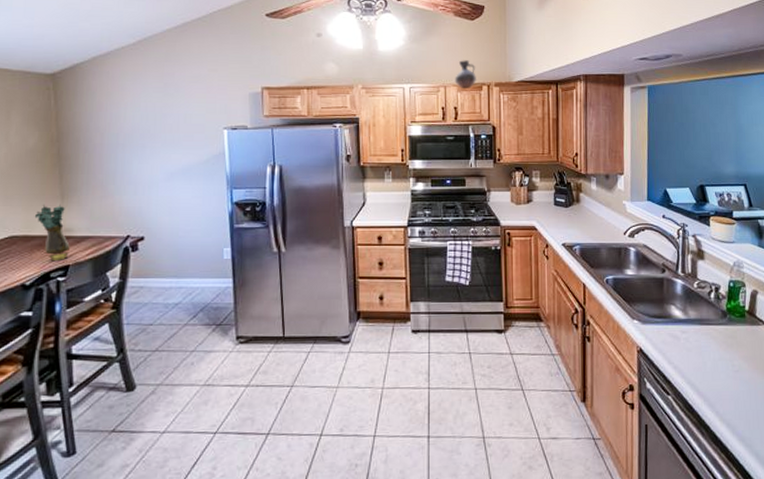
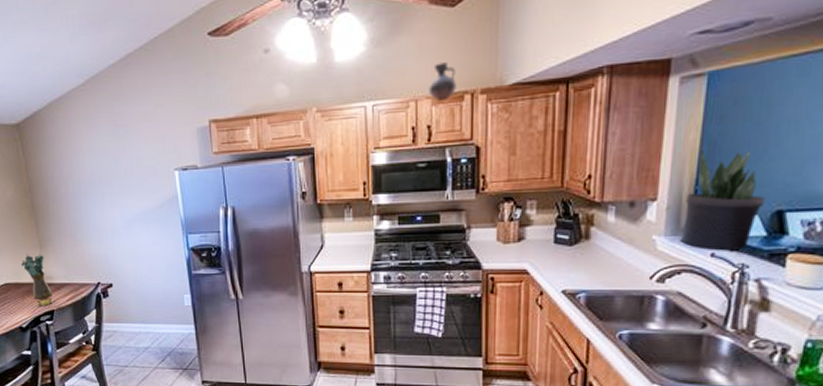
planter: none [641,139,692,214] -> present [680,150,766,251]

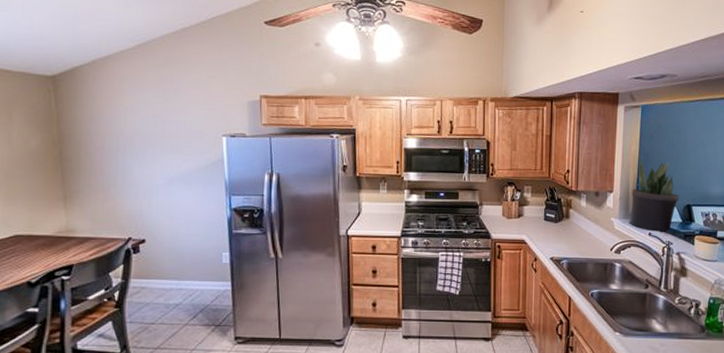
vase: present [21,254,53,306] -> none [38,206,73,260]
ceramic jug: present [428,62,457,101] -> none [451,74,472,103]

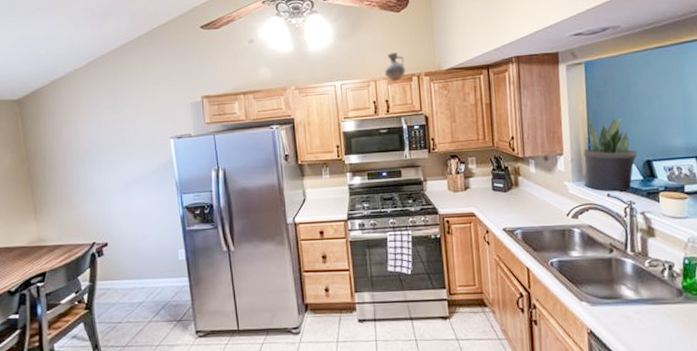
ceramic jug: none [451,74,472,103] -> present [384,52,406,81]

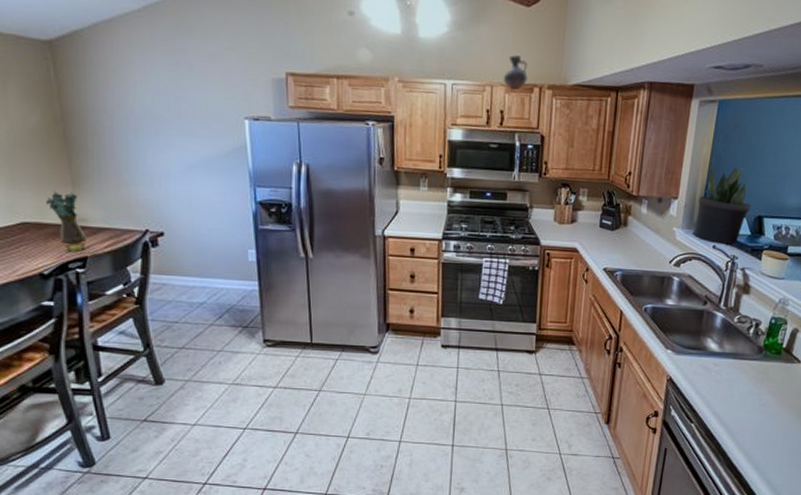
vase: none [13,218,45,268] -> present [45,191,86,251]

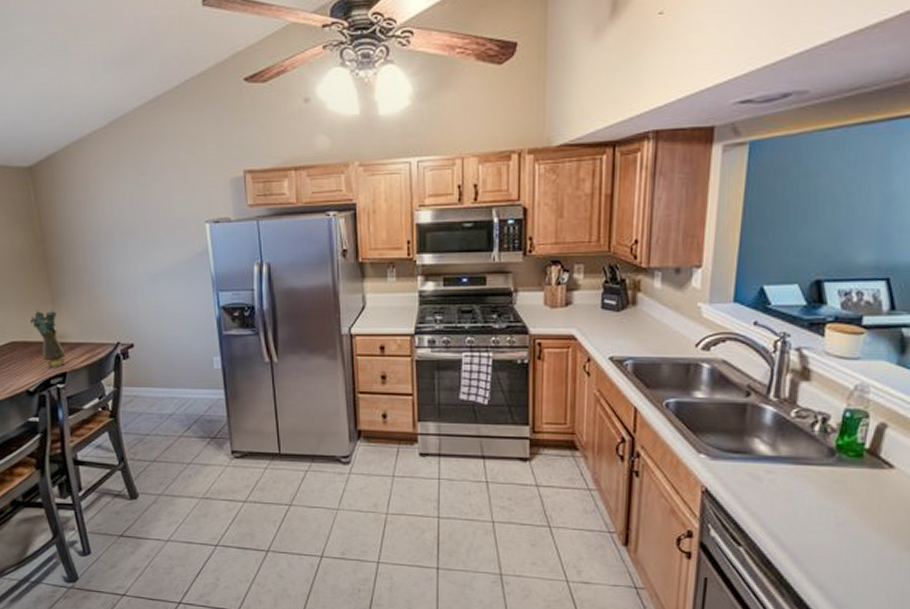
ceramic jug: present [503,55,528,90] -> none [475,120,504,159]
planter: present [692,162,752,245] -> none [724,218,805,320]

